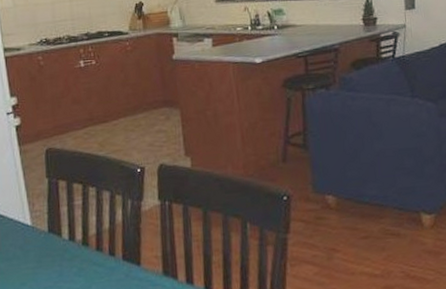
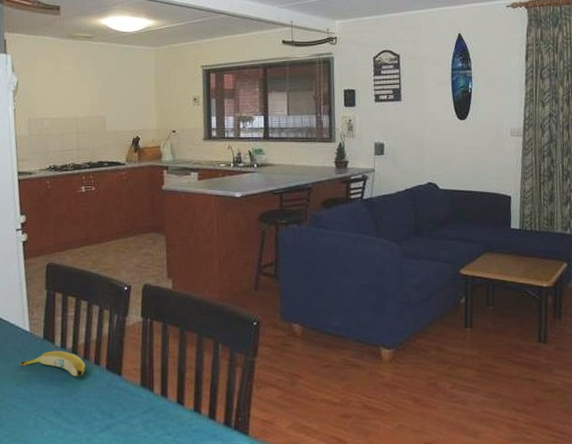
fruit: none [22,243,100,270] -> present [19,350,86,376]

